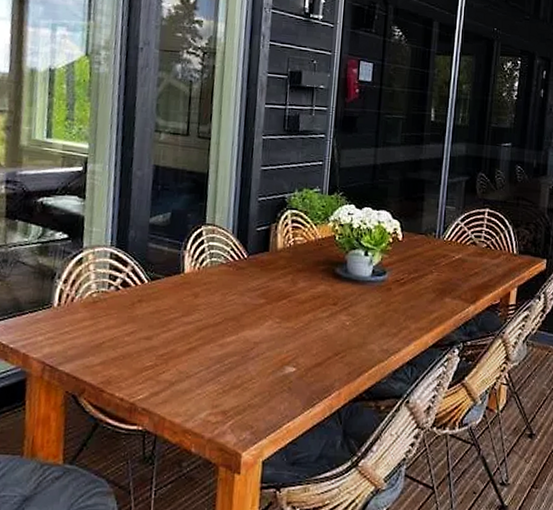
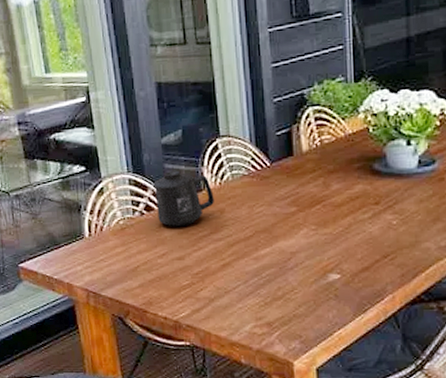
mug: none [132,250,191,306] -> present [153,170,214,227]

